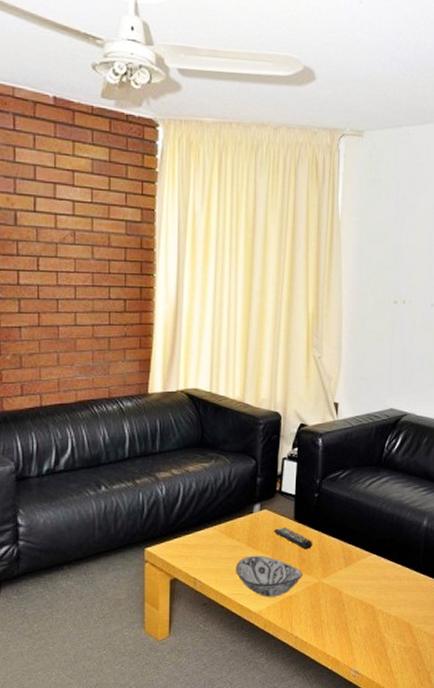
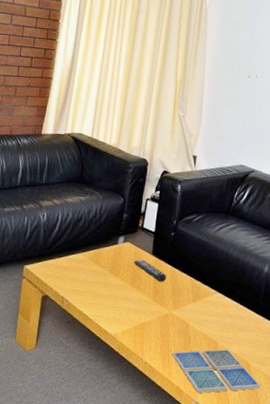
decorative bowl: present [236,555,303,597] -> none [98,282,156,322]
drink coaster: none [325,613,424,661] -> present [172,349,260,393]

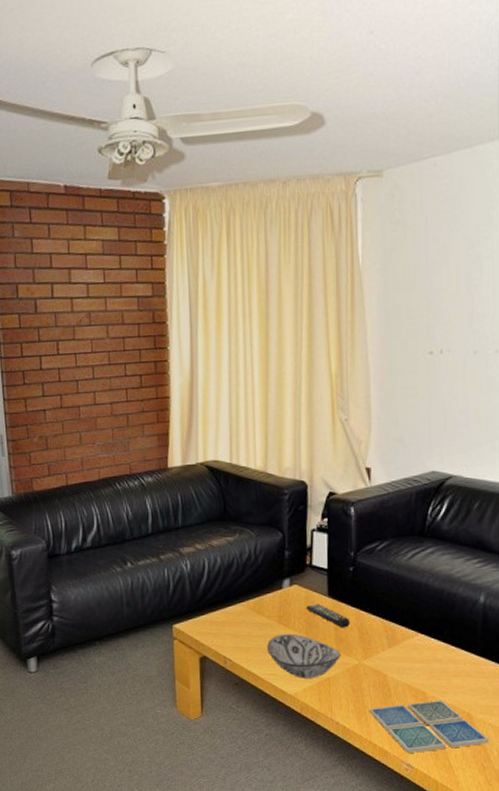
decorative bowl: none [98,282,156,322] -> present [267,633,341,679]

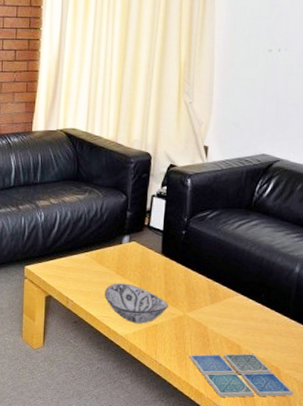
remote control: present [306,604,350,628] -> none [142,260,179,283]

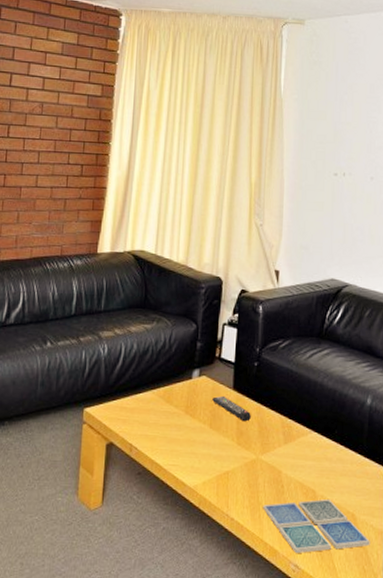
decorative bowl: present [105,282,168,324] -> none [172,424,240,471]
remote control: none [142,260,179,283] -> present [212,396,251,422]

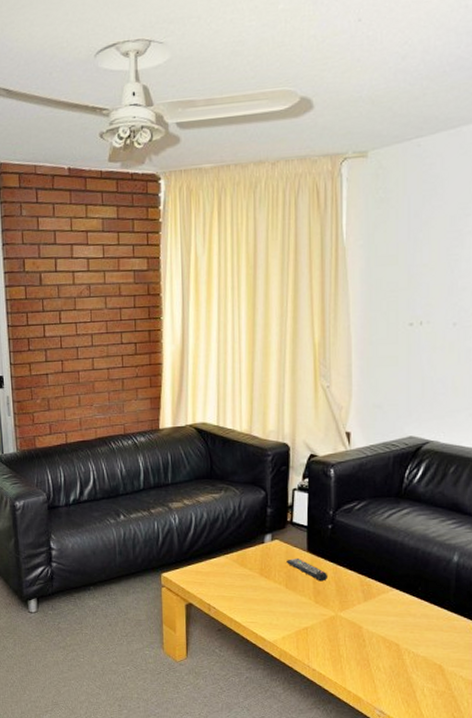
drink coaster: present [263,499,370,553] -> none [344,652,460,701]

